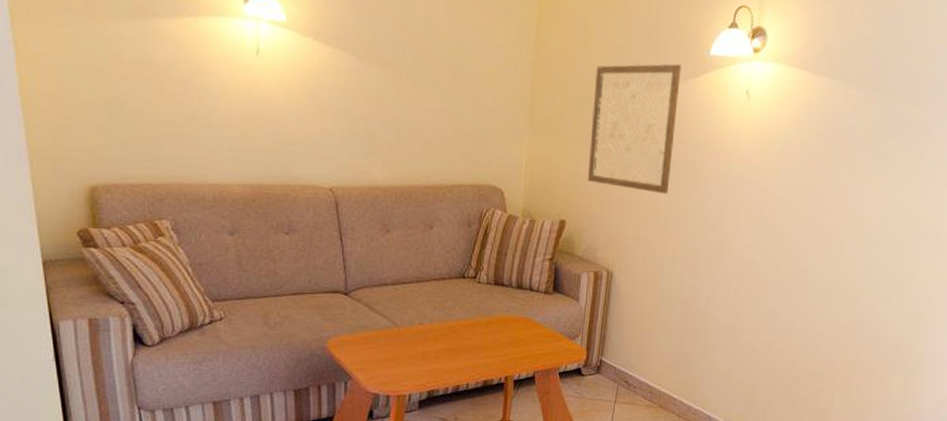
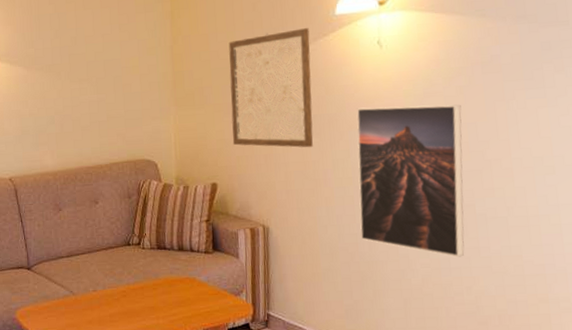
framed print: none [701,159,812,318] -> present [357,104,464,257]

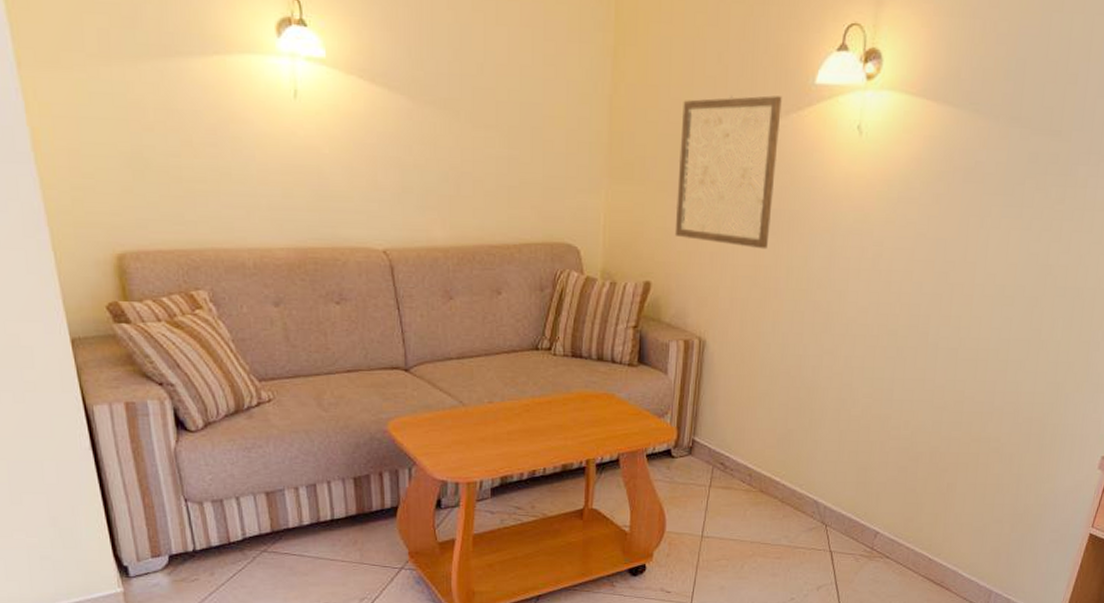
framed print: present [357,104,464,257] -> none [806,206,934,389]

